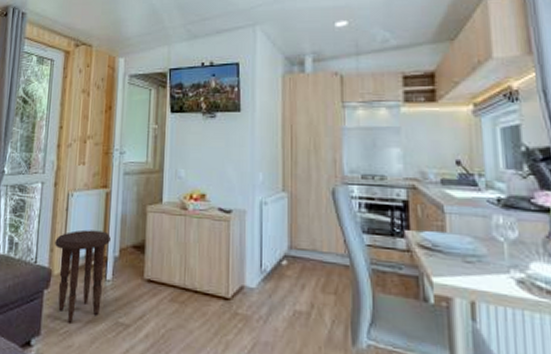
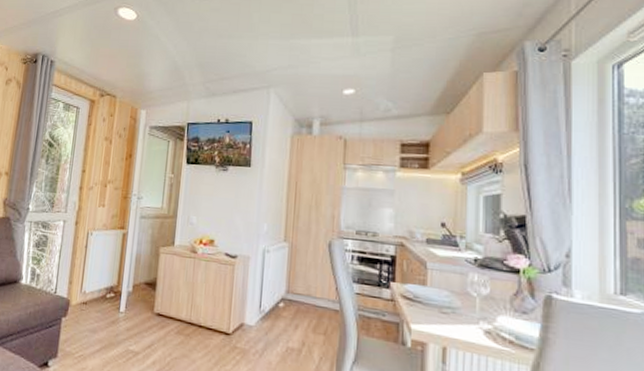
side table: present [55,229,111,323] -> none [74,265,125,348]

